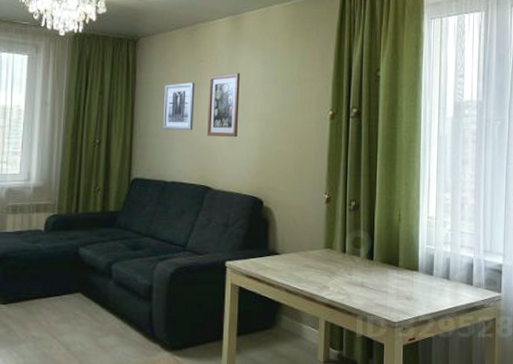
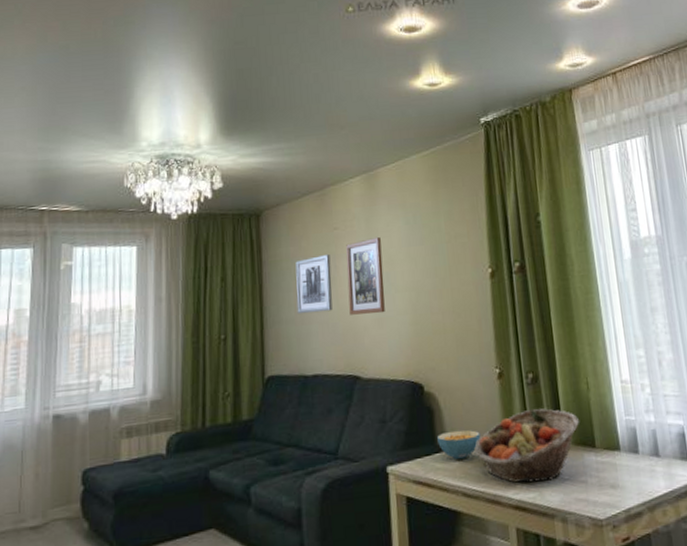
cereal bowl: none [270,240,306,263] -> present [437,430,481,460]
fruit basket: none [299,231,388,288] -> present [474,409,579,483]

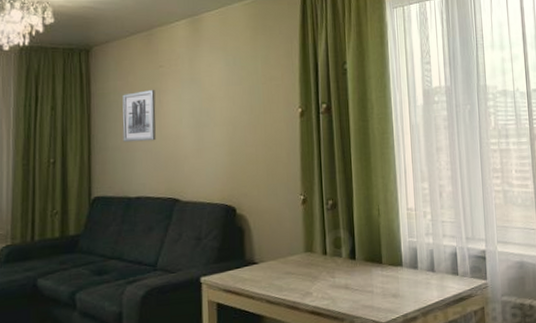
wall art: present [346,237,385,315] -> none [170,76,205,145]
cereal bowl: present [437,430,481,460] -> none [246,247,284,273]
fruit basket: present [474,409,579,483] -> none [279,230,369,292]

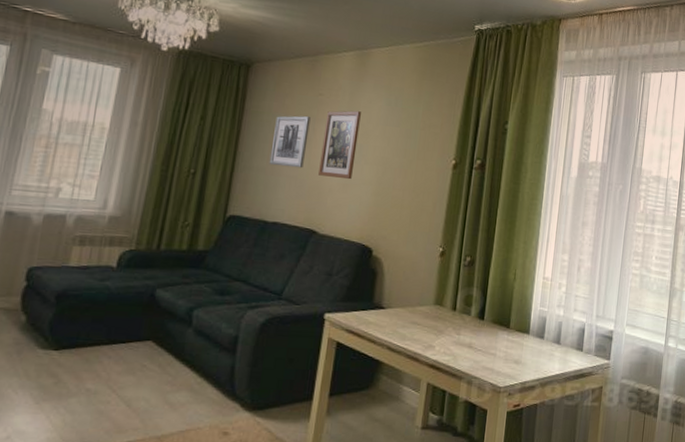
wall art: none [170,76,205,145] -> present [318,110,361,180]

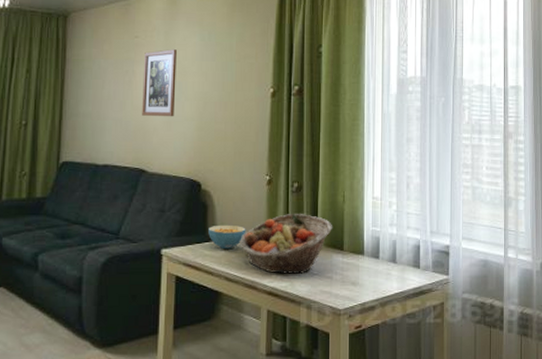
wall art: present [269,116,311,168] -> none [94,60,129,111]
cereal bowl: none [375,293,414,319] -> present [208,224,246,250]
fruit basket: none [406,287,501,349] -> present [240,214,332,274]

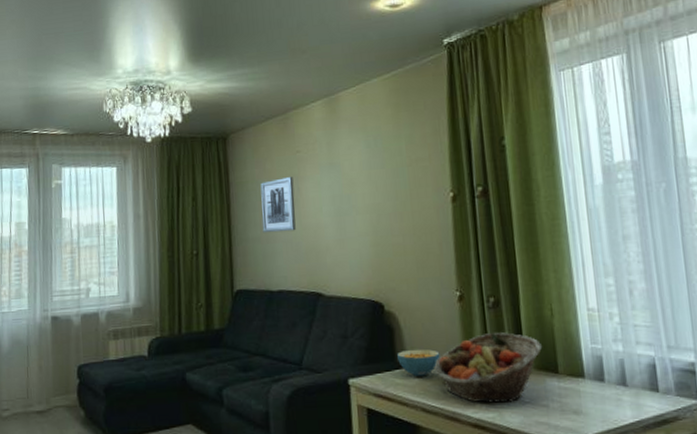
wall art: none [94,60,129,111] -> present [260,177,296,233]
wall art: present [142,49,177,117] -> none [308,160,346,235]

